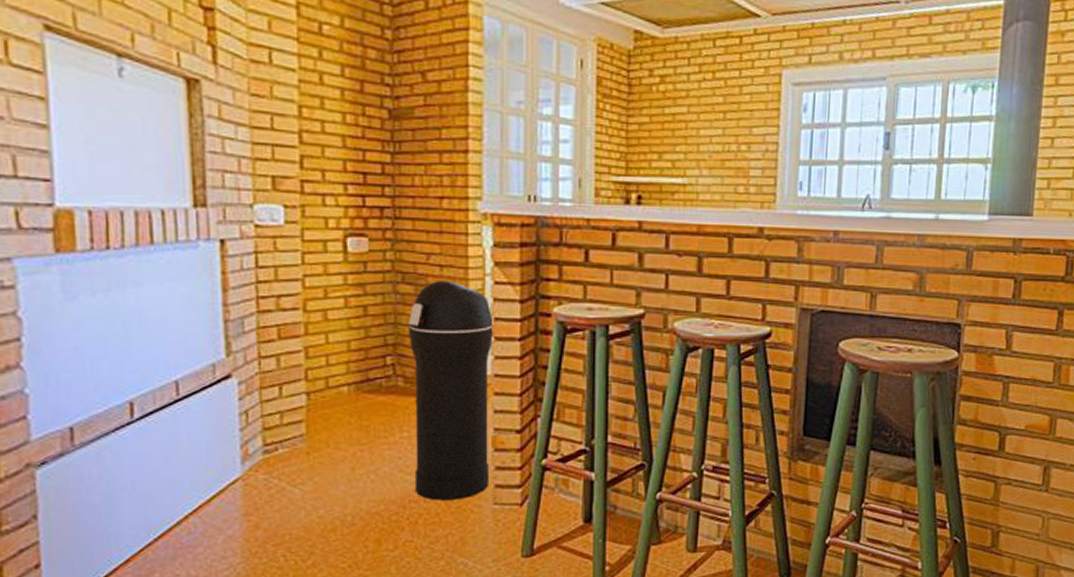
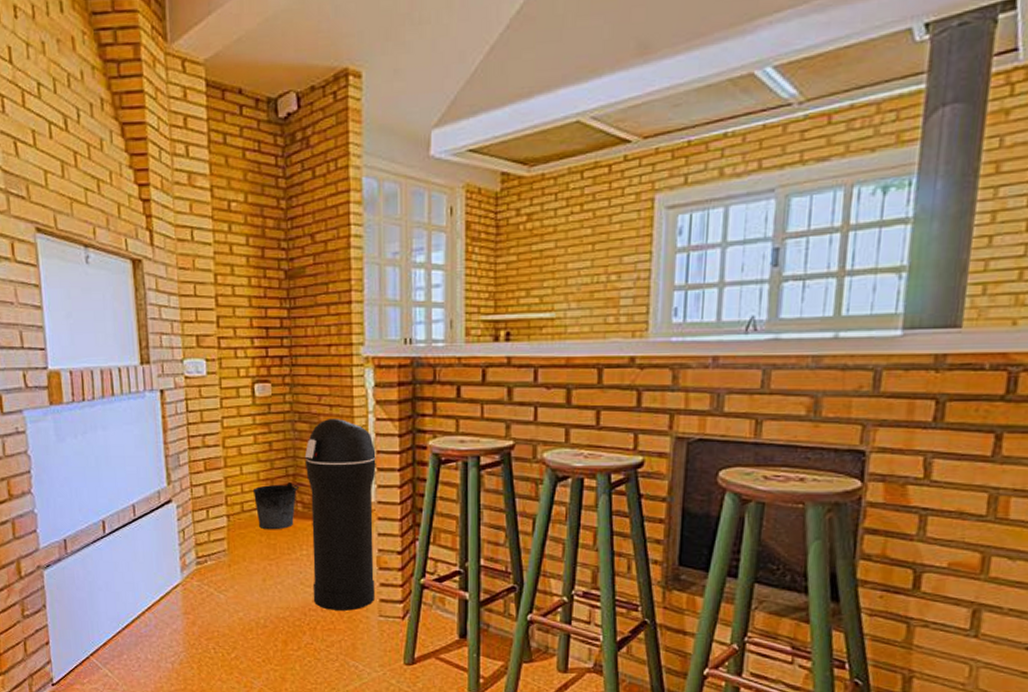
bucket: none [341,353,399,409] -> present [252,482,298,530]

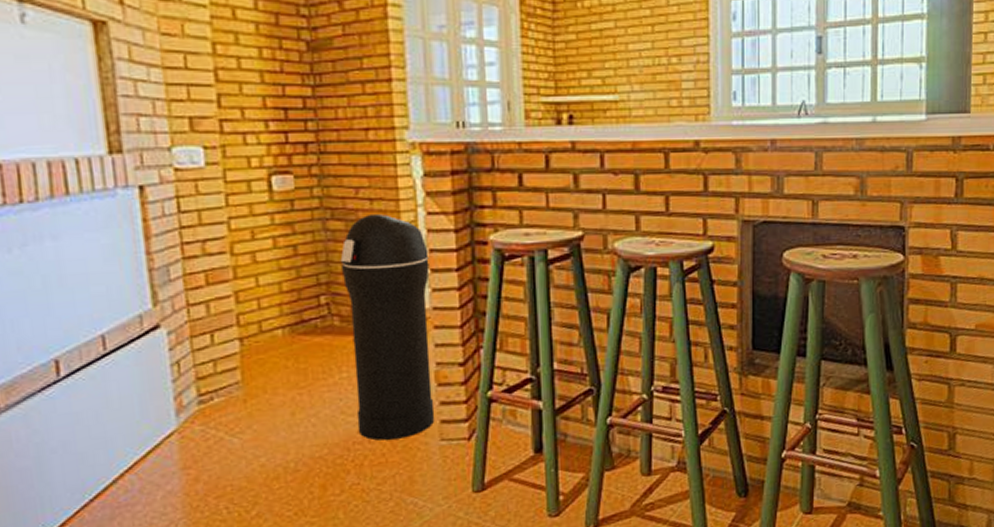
bucket: present [252,482,298,530] -> none [273,292,334,352]

